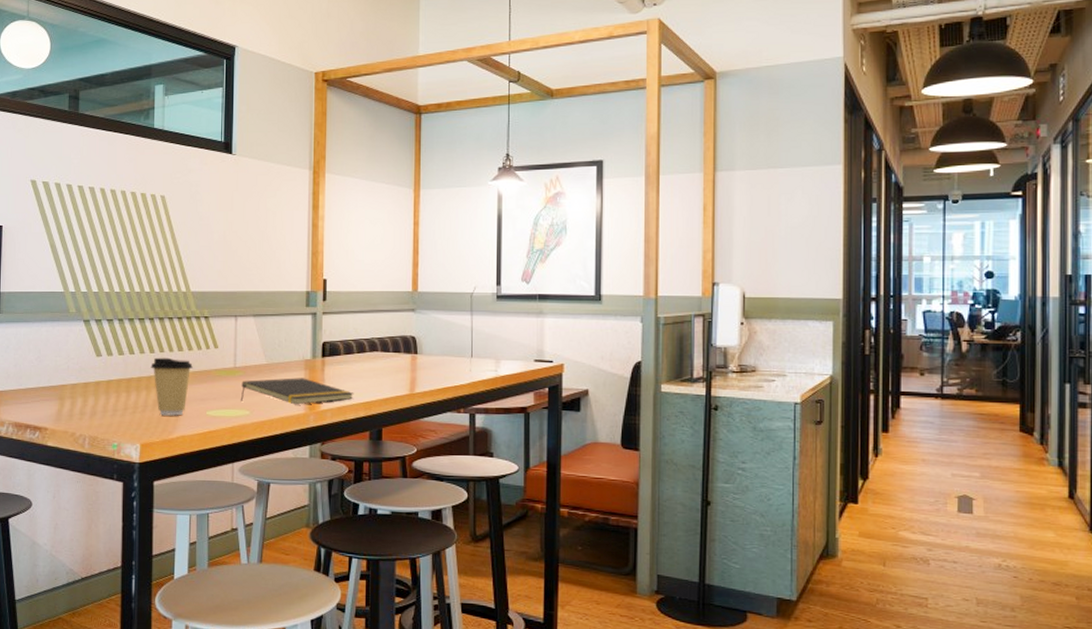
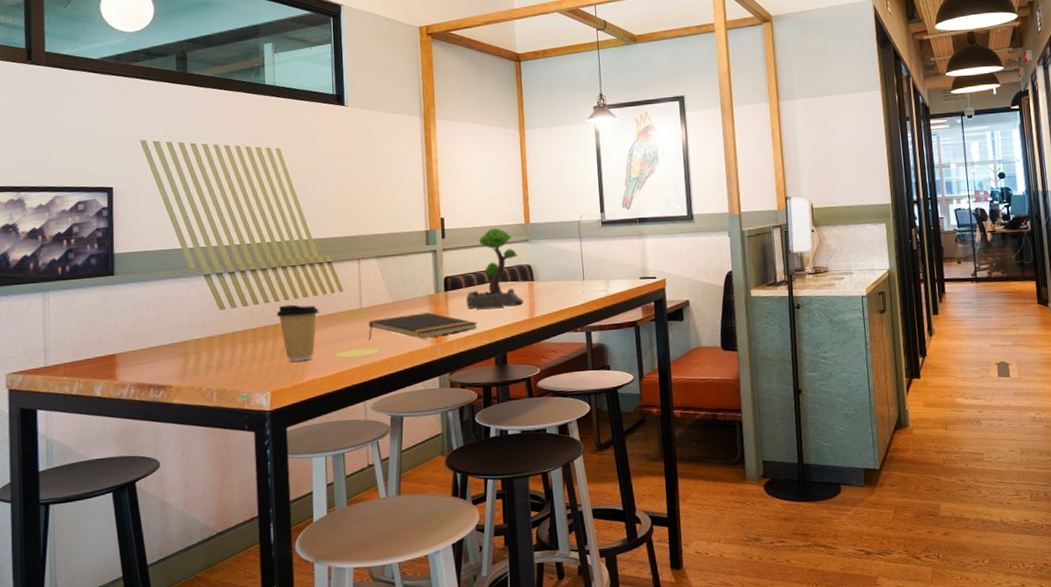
plant: none [343,294,405,379] -> present [466,228,524,308]

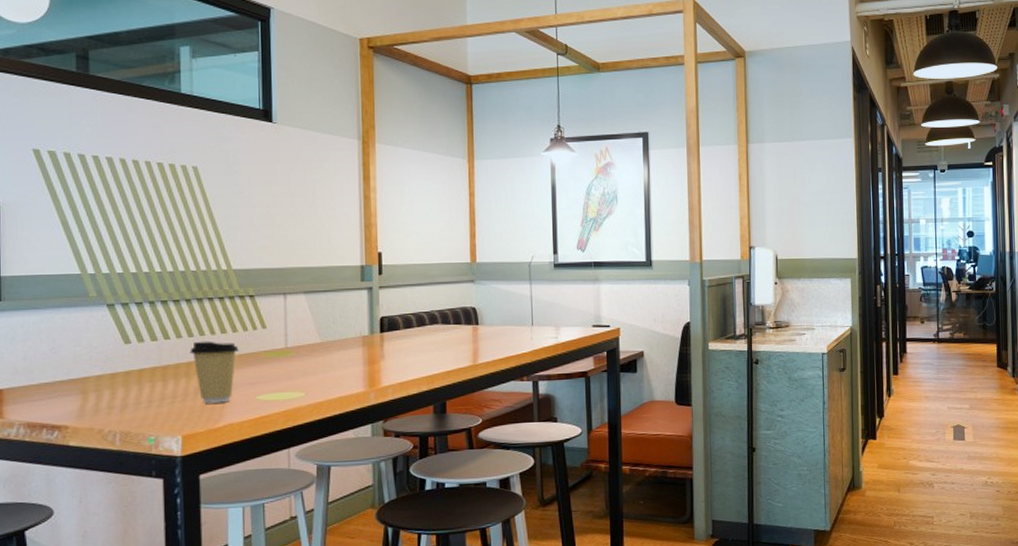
notepad: present [368,312,478,341] -> none [294,355,416,383]
plant: present [466,228,524,308] -> none [403,266,467,352]

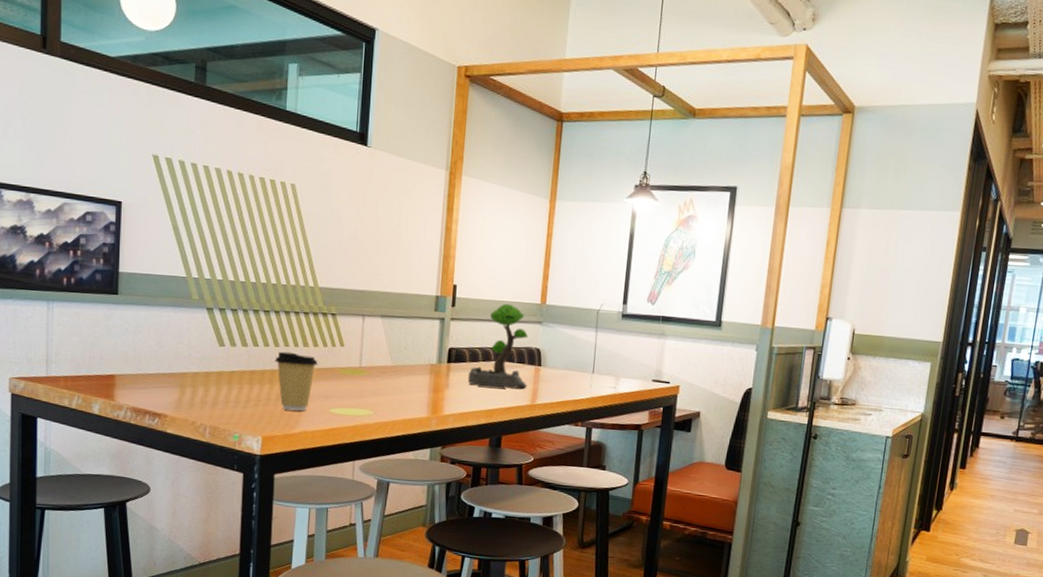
plant: none [403,266,467,352] -> present [467,303,529,389]

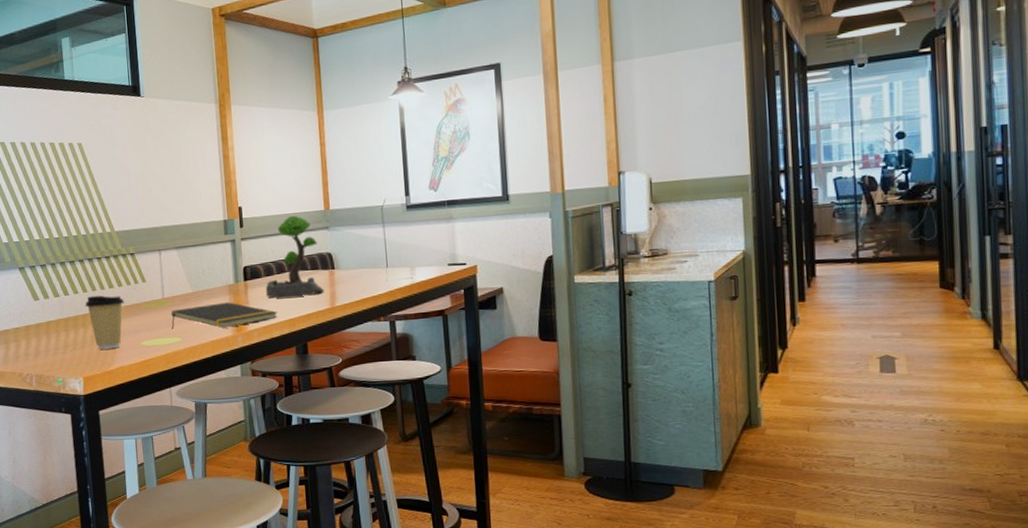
notepad: none [364,380,477,408] -> present [171,302,278,330]

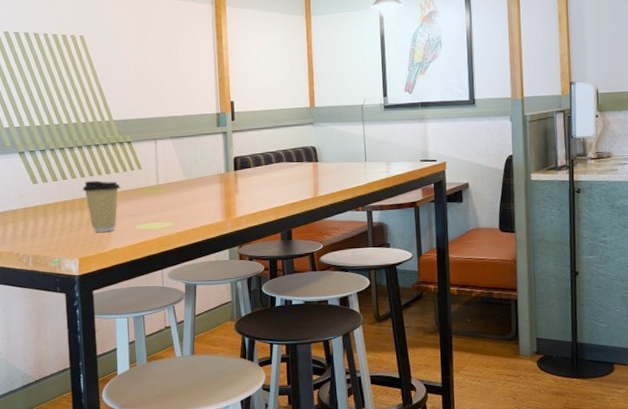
notepad: present [171,302,278,330] -> none [164,190,265,215]
plant: present [265,215,324,298] -> none [254,111,308,187]

